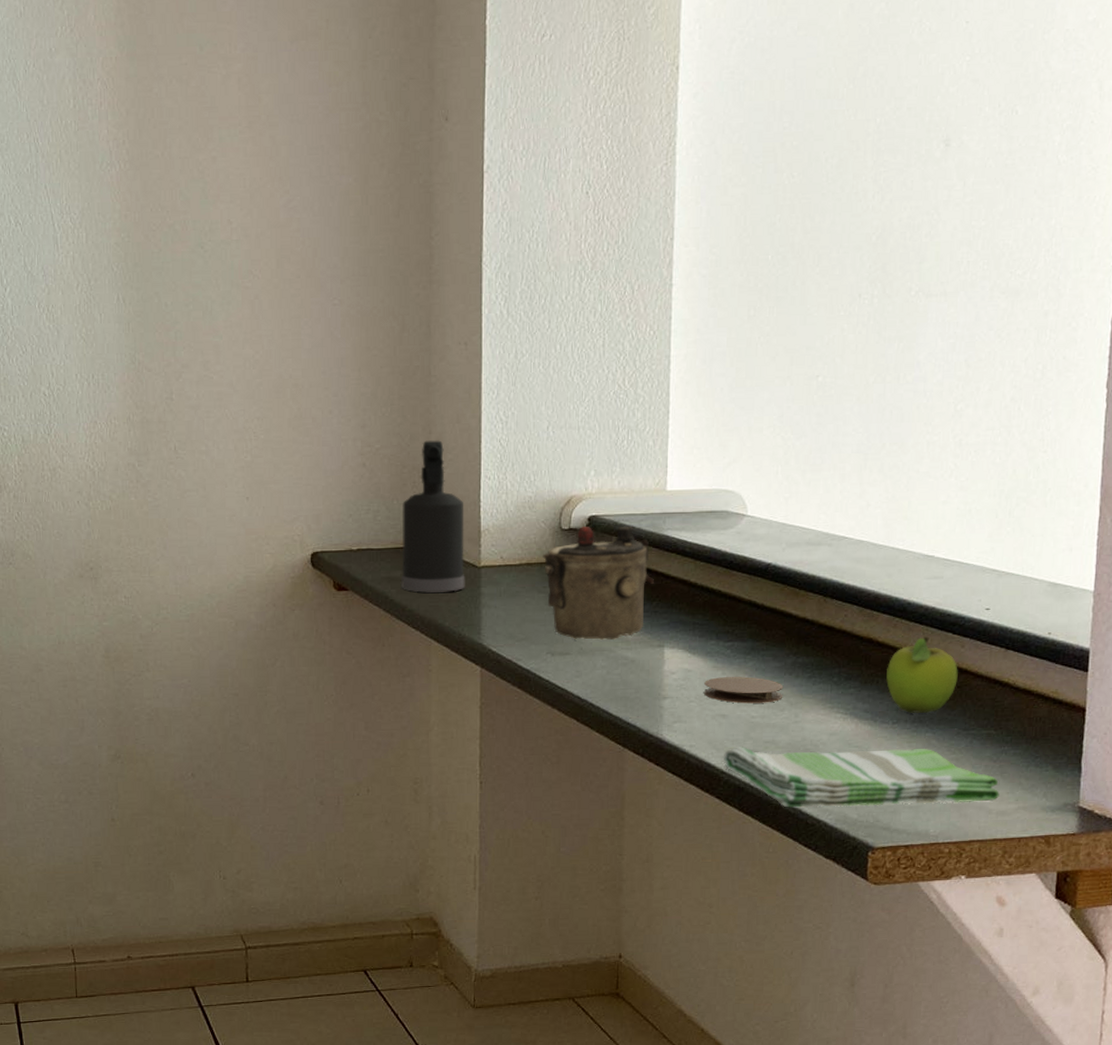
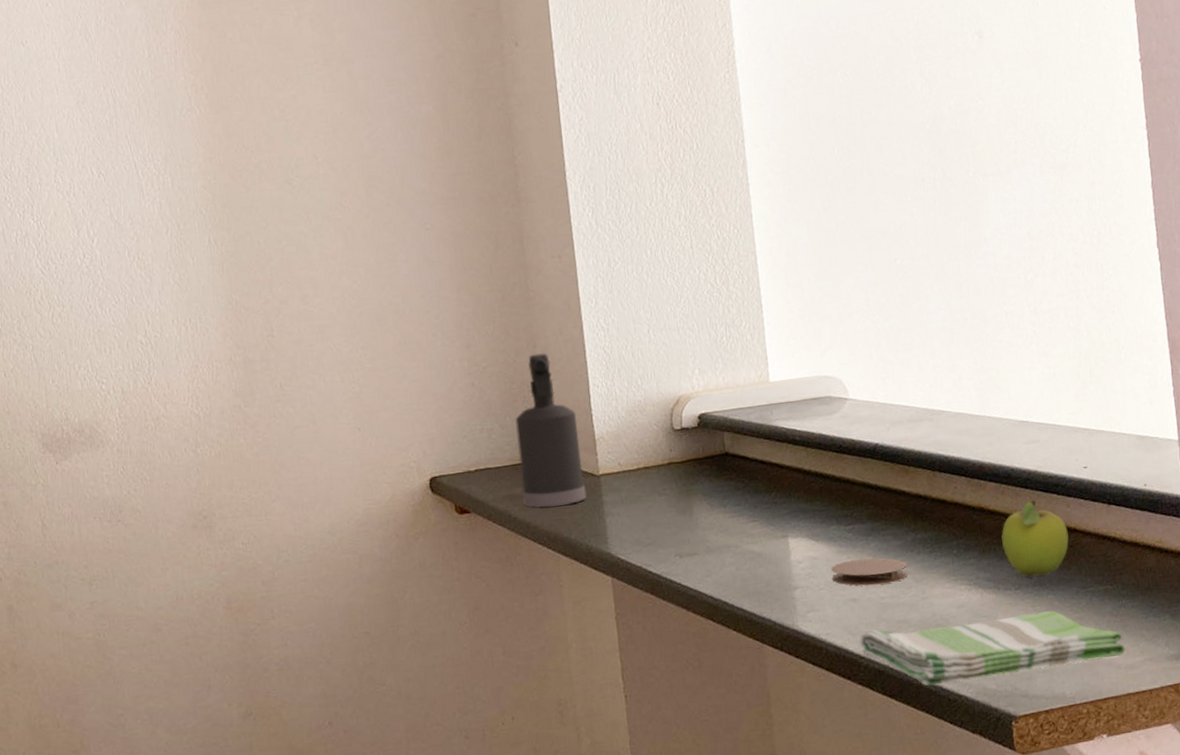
teapot: present [543,525,654,640] -> none [659,420,770,539]

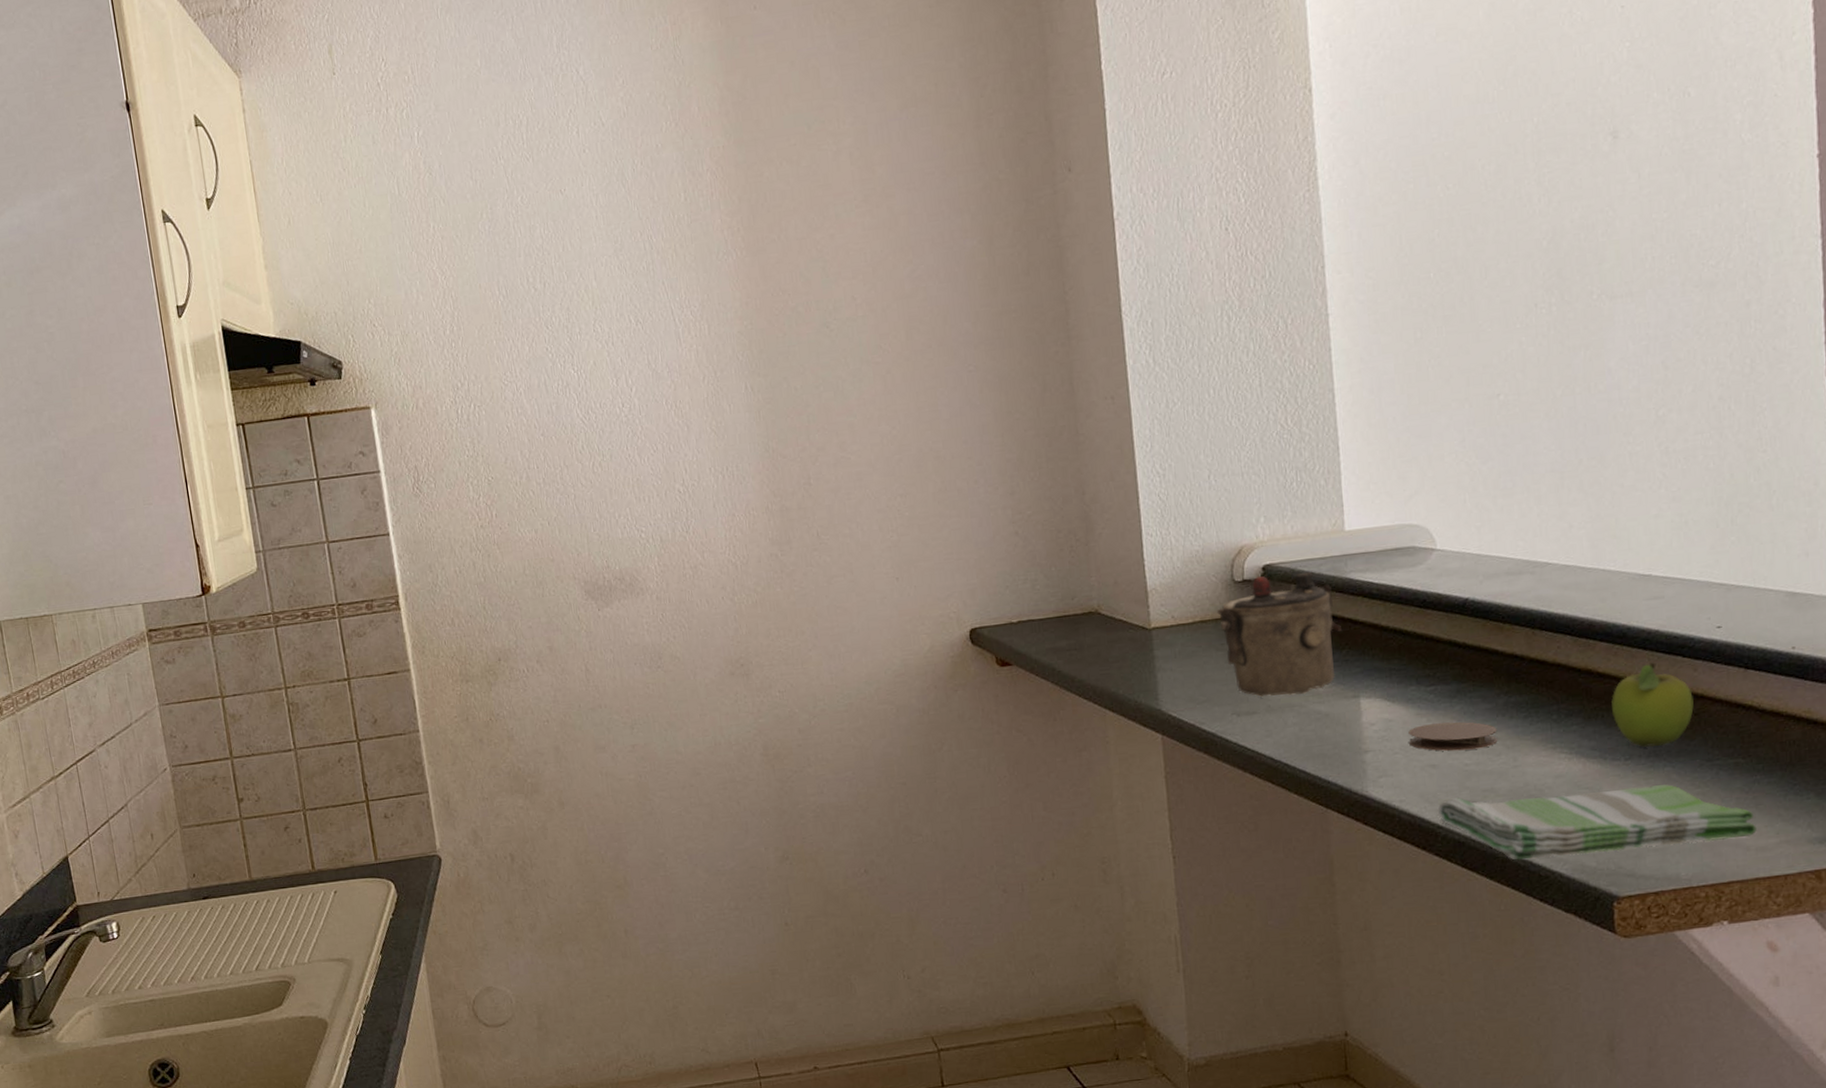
spray bottle: present [515,353,587,507] -> none [1061,500,1137,661]
teapot: none [659,420,770,539] -> present [1217,572,1341,697]

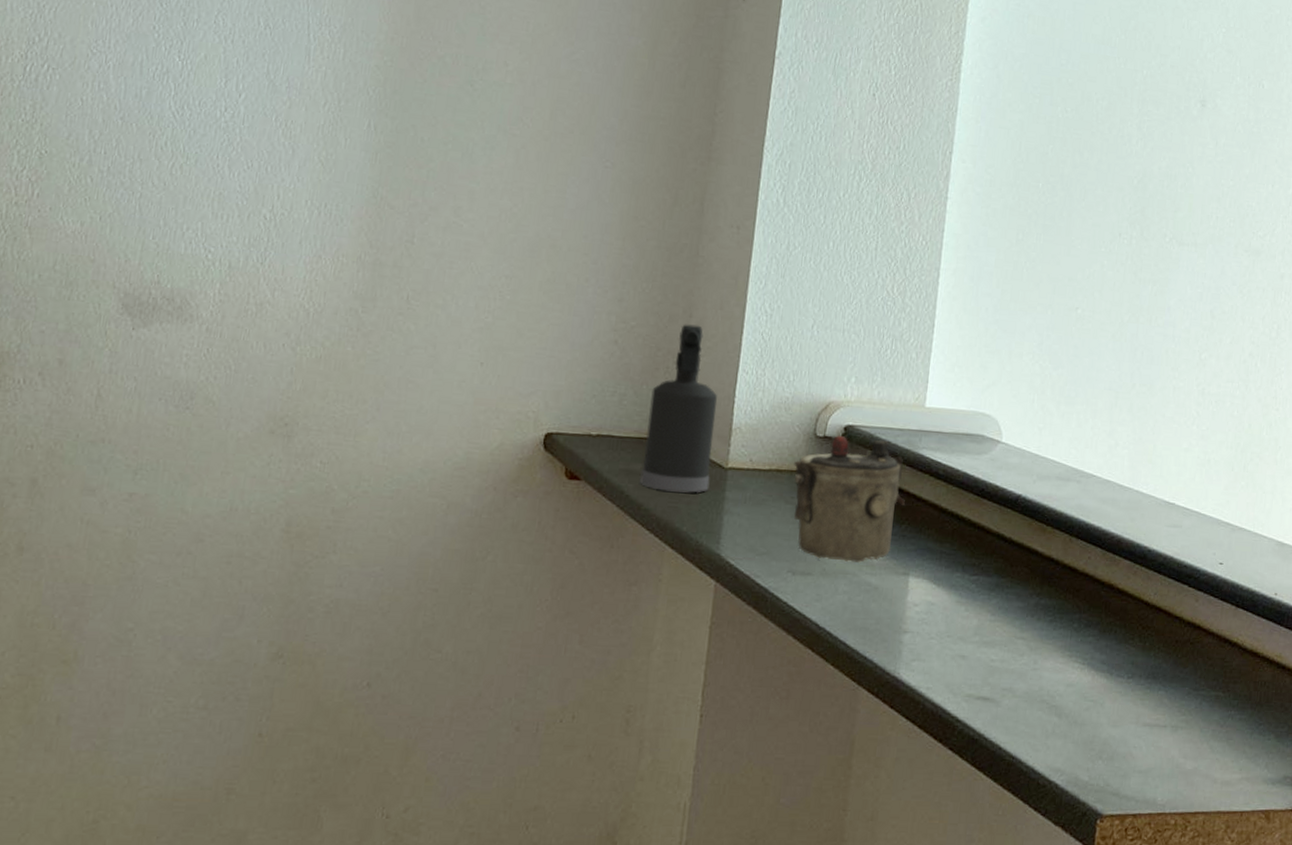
spray bottle: none [1061,500,1137,661] -> present [640,324,718,493]
coaster: present [1408,721,1498,751] -> none [945,613,1025,646]
dish towel: present [1437,784,1757,860] -> none [959,692,1225,770]
fruit: present [1611,662,1694,747] -> none [1124,587,1192,669]

